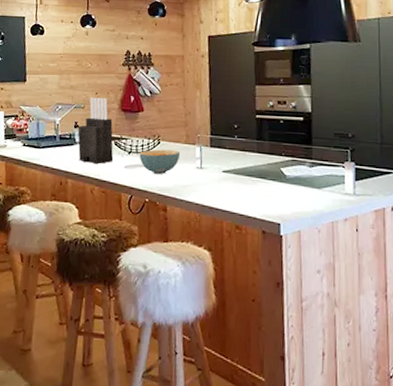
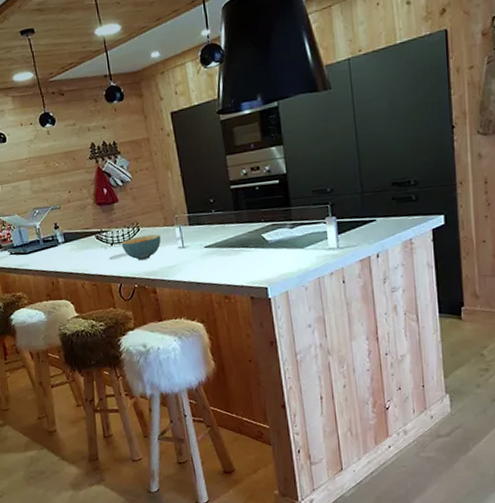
knife block: present [78,98,114,164] -> none [58,195,98,261]

